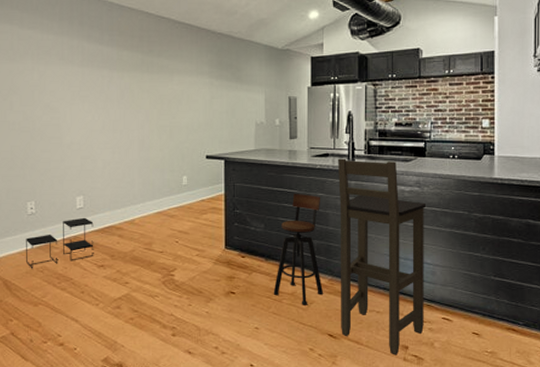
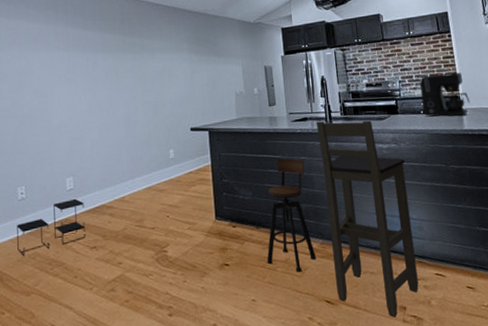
coffee maker: none [452,118,504,164] -> present [419,73,470,117]

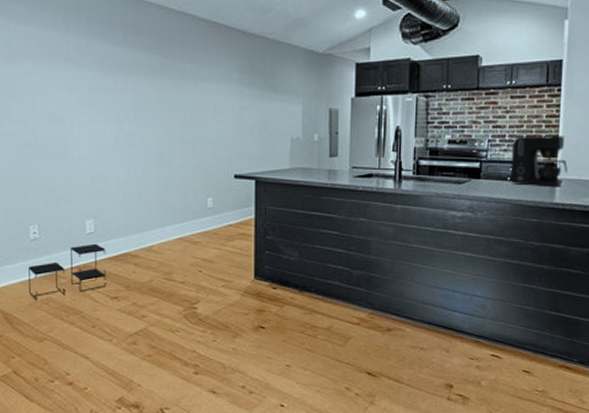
bar stool: present [266,158,316,272] -> none [307,218,362,341]
bar stool: present [316,120,419,318] -> none [380,179,478,395]

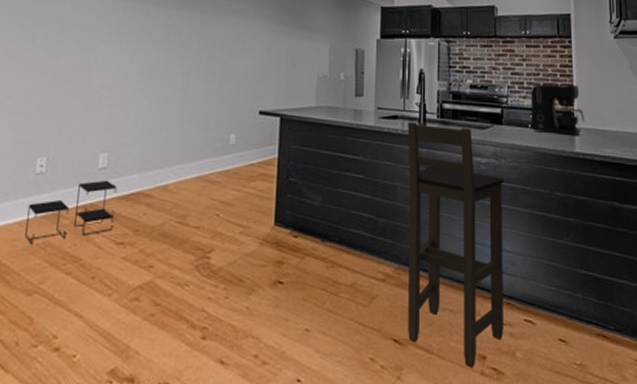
bar stool: none [380,179,478,395] -> present [407,122,504,368]

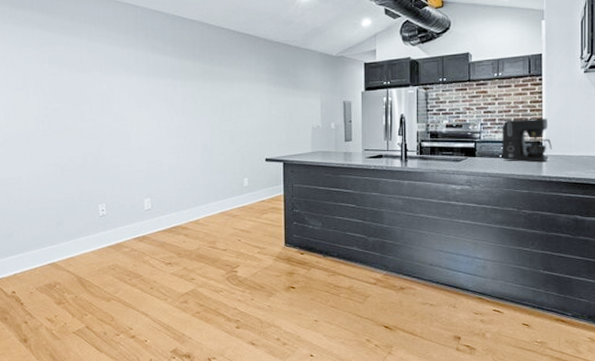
side table: present [25,180,117,245] -> none [98,218,162,267]
bar stool: present [407,122,504,368] -> none [391,159,476,346]

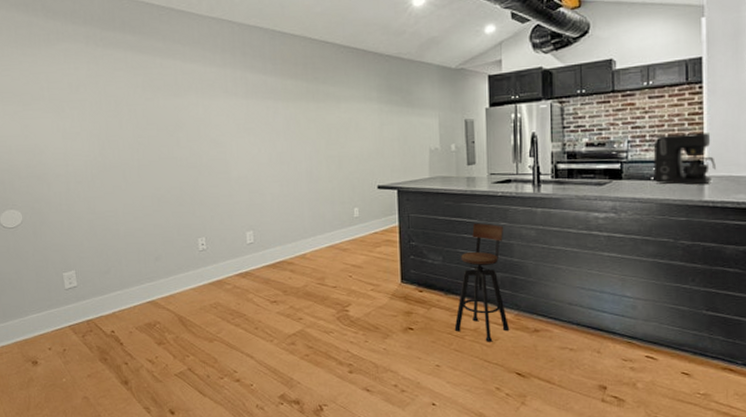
bar stool: none [331,193,378,299] -> present [454,223,509,342]

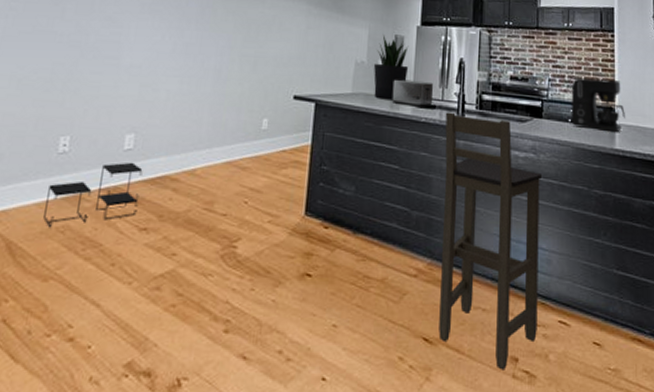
side table: none [198,252,267,305] -> present [43,162,143,228]
planter: none [446,121,480,180] -> present [373,35,409,100]
bar stool: present [454,223,509,342] -> none [359,150,423,297]
toaster: none [467,158,508,184] -> present [392,79,434,108]
bar stool: none [521,184,624,396] -> present [438,112,541,370]

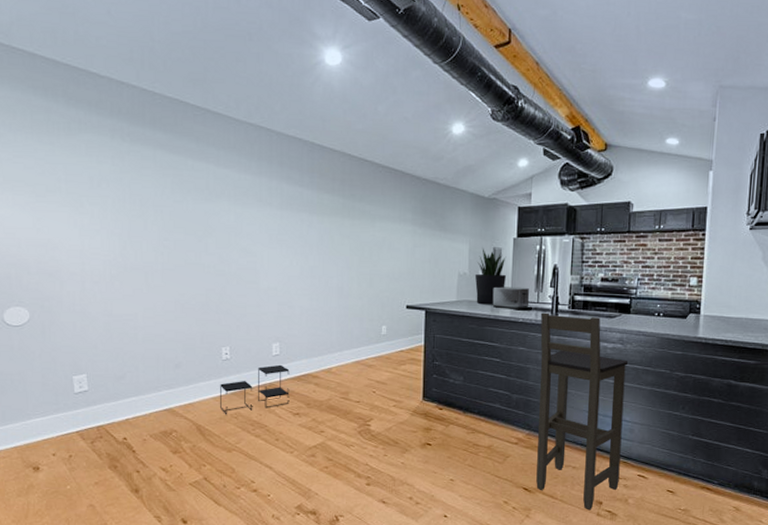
coffee maker: present [571,78,625,133] -> none [657,275,711,323]

